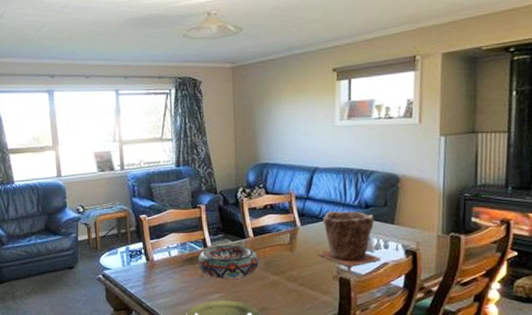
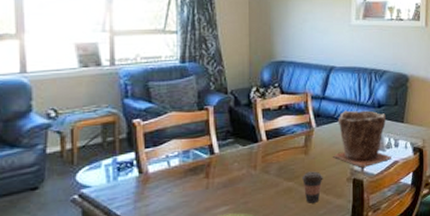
decorative bowl: present [198,244,259,279] -> none [203,149,271,189]
coffee cup: none [288,268,309,297] -> present [302,171,323,203]

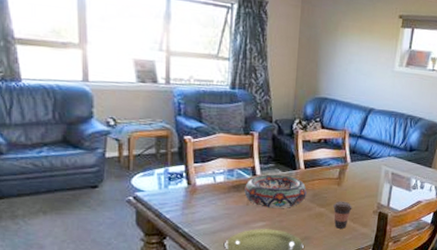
decorative bowl: none [203,149,271,189] -> present [244,174,307,208]
plant pot: present [333,110,393,168] -> none [363,150,417,203]

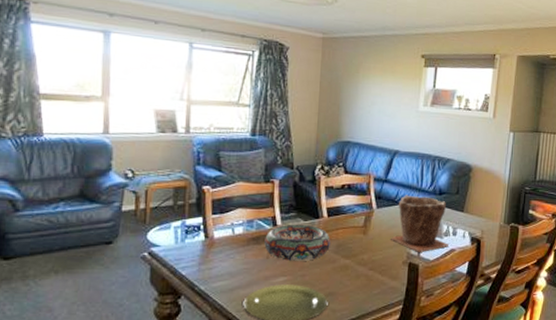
coffee cup: present [333,201,352,229] -> none [359,251,380,282]
plant pot: none [363,150,417,203] -> present [391,195,450,252]

